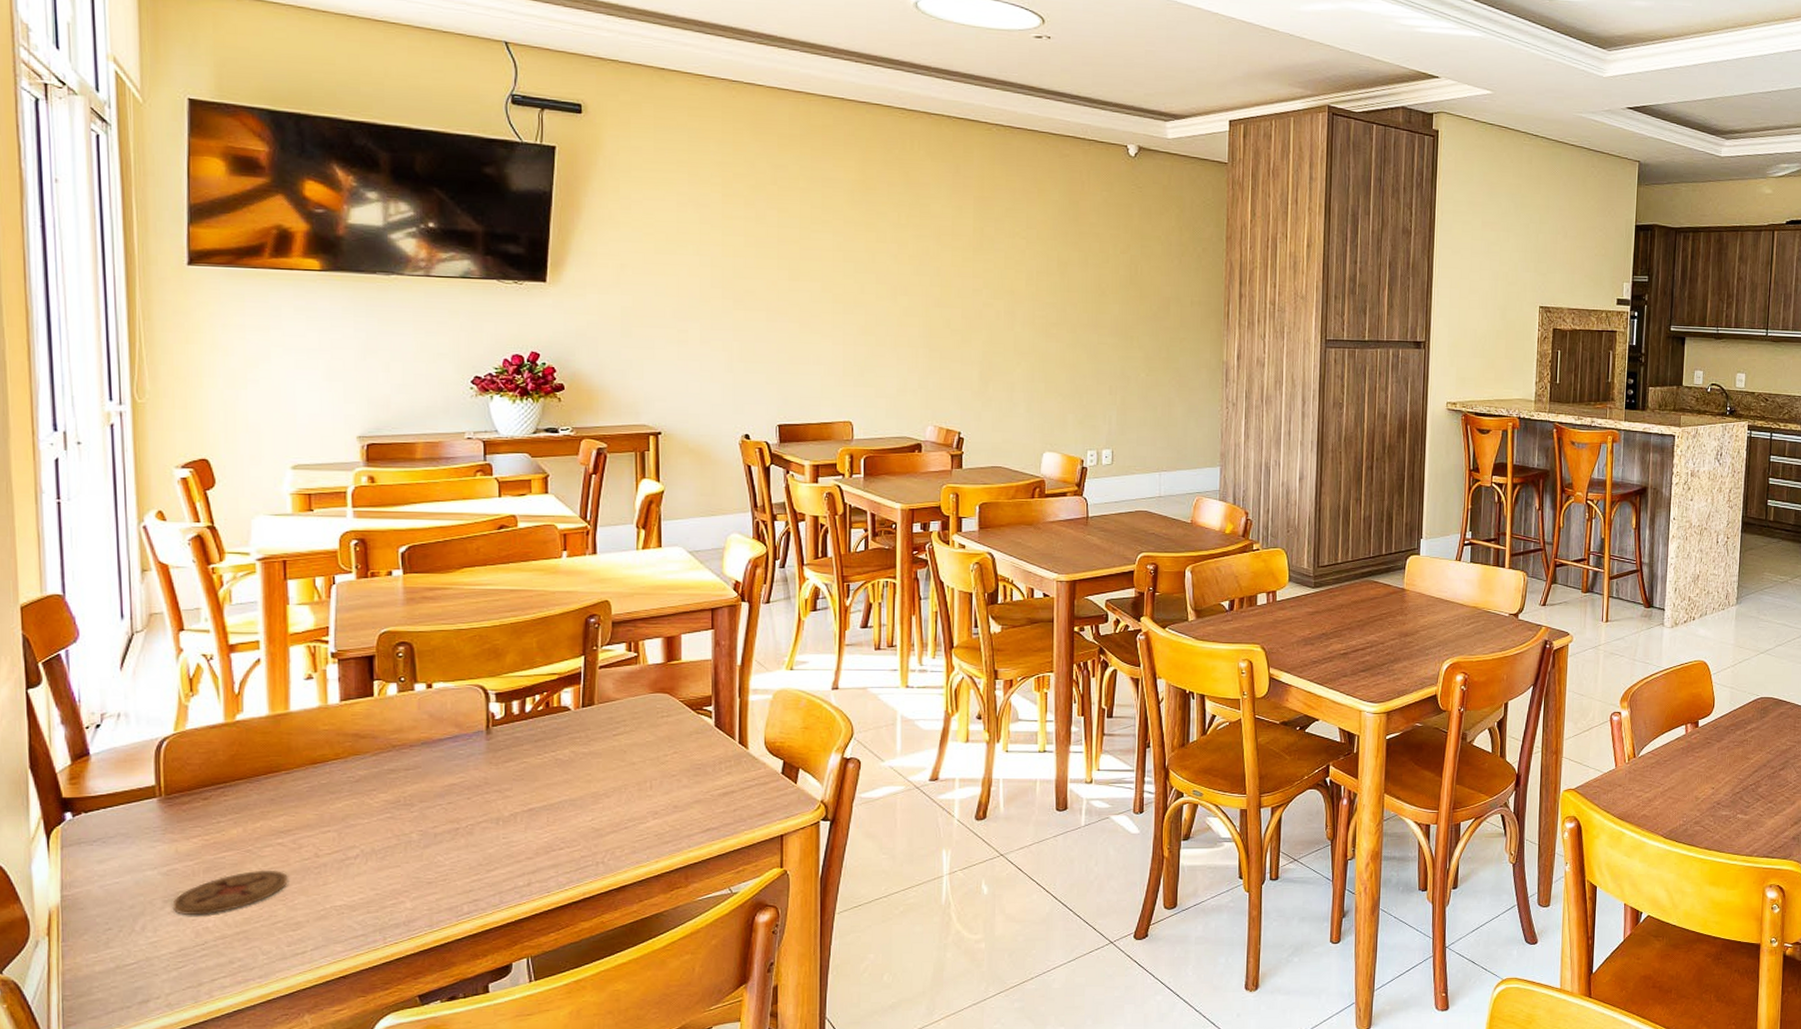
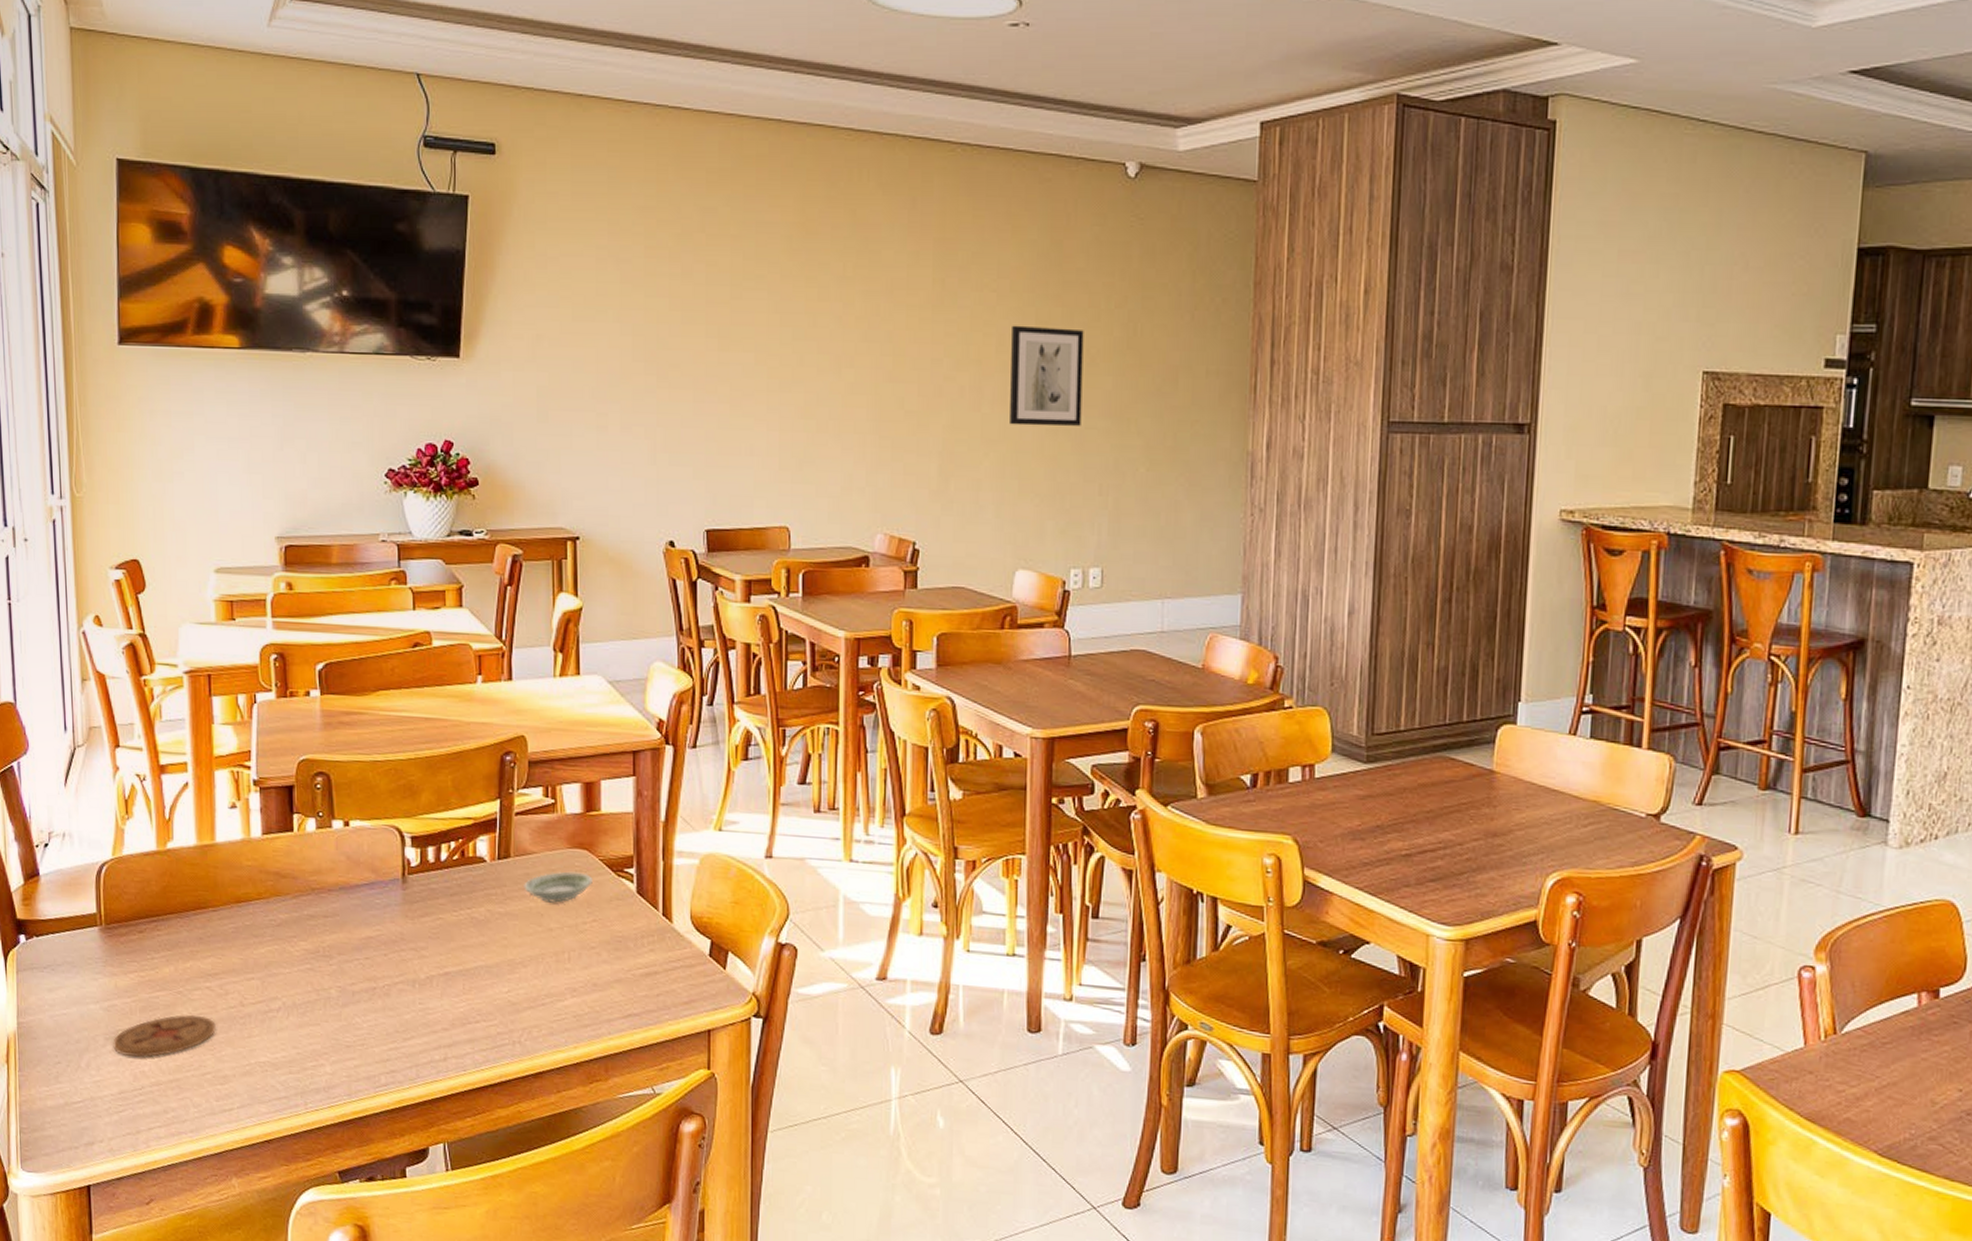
saucer: none [607,713,673,741] -> present [524,871,593,903]
wall art: none [1037,264,1096,342] -> present [1010,325,1084,427]

